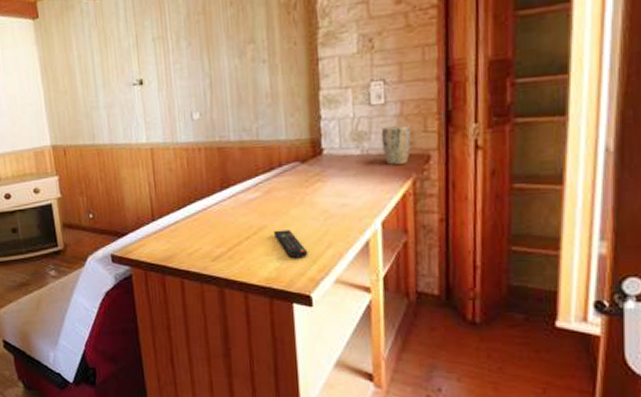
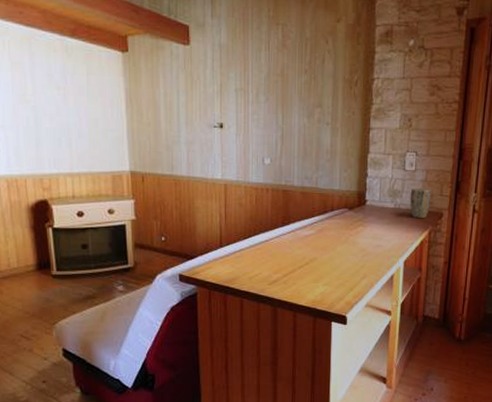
remote control: present [273,230,308,259] -> none [321,262,347,286]

